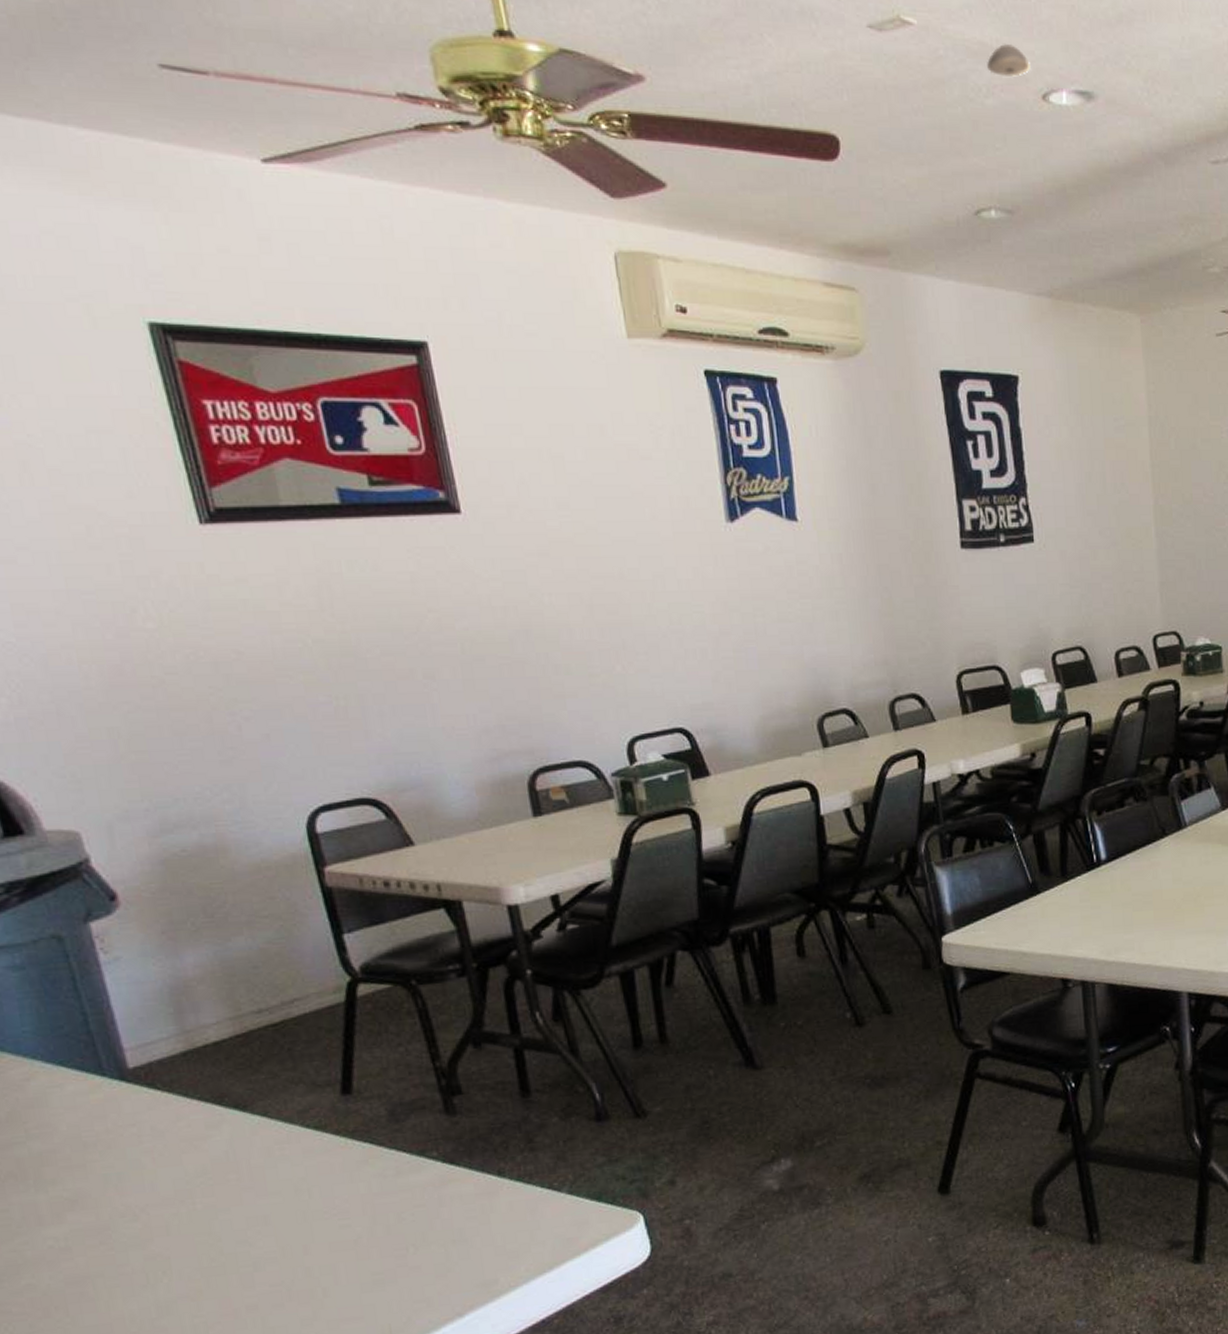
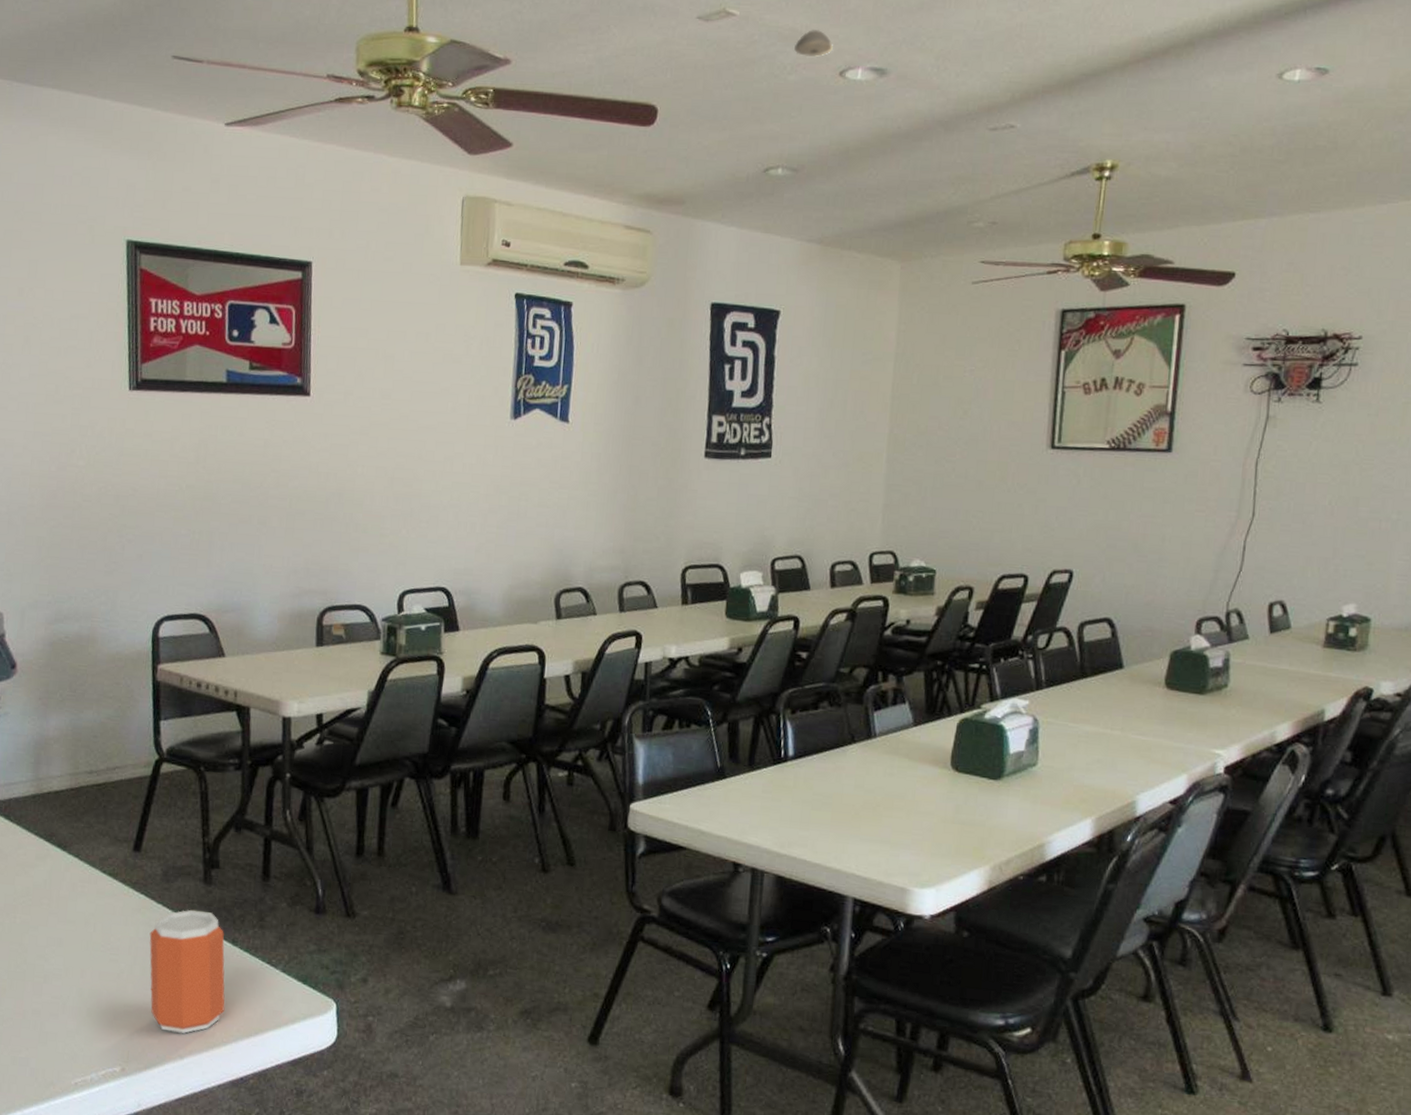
soda can: none [386,1146,505,1291] -> present [149,909,225,1033]

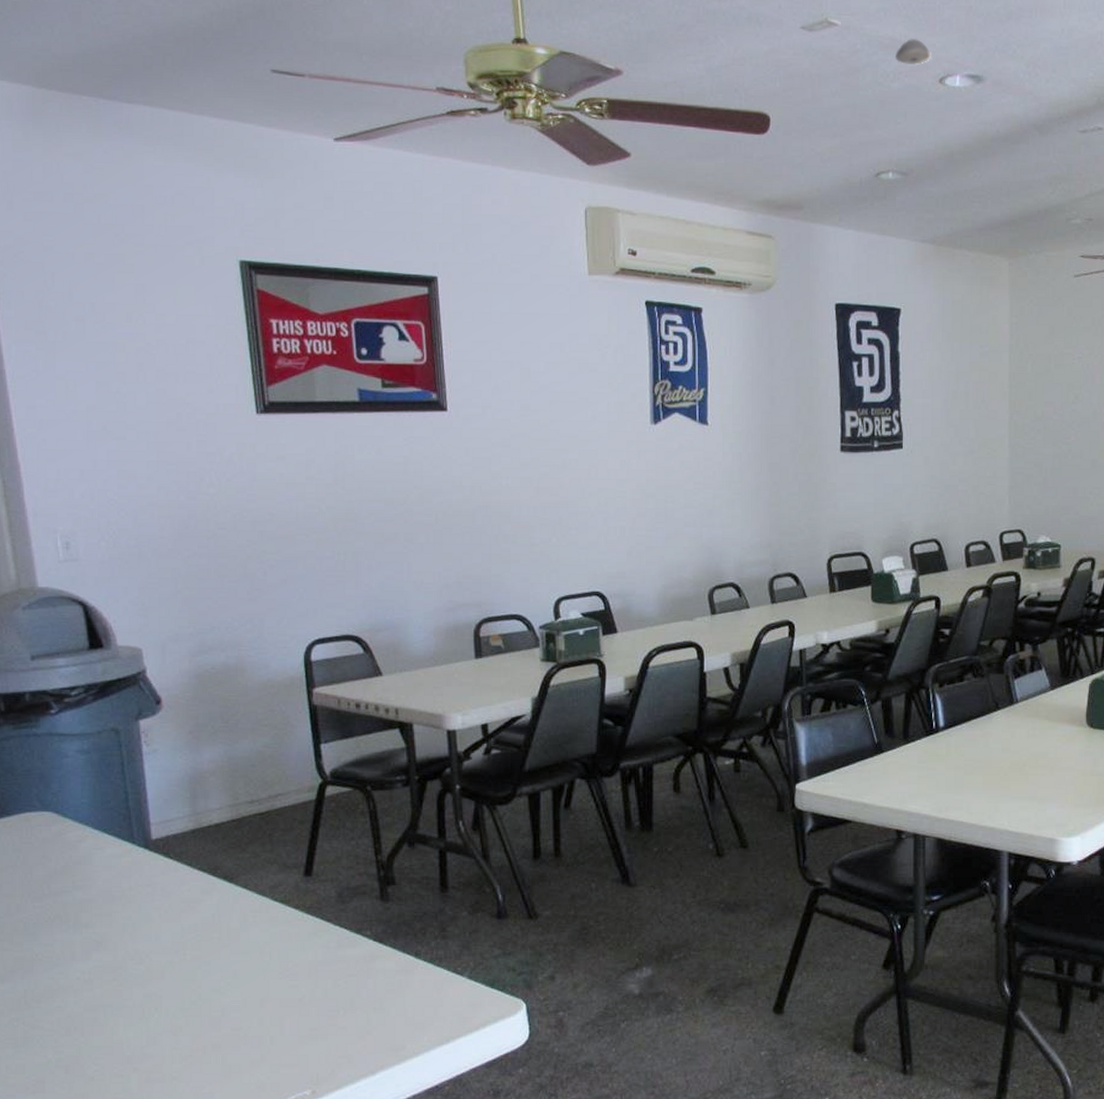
soda can: present [149,909,225,1033] -> none [329,927,414,1050]

